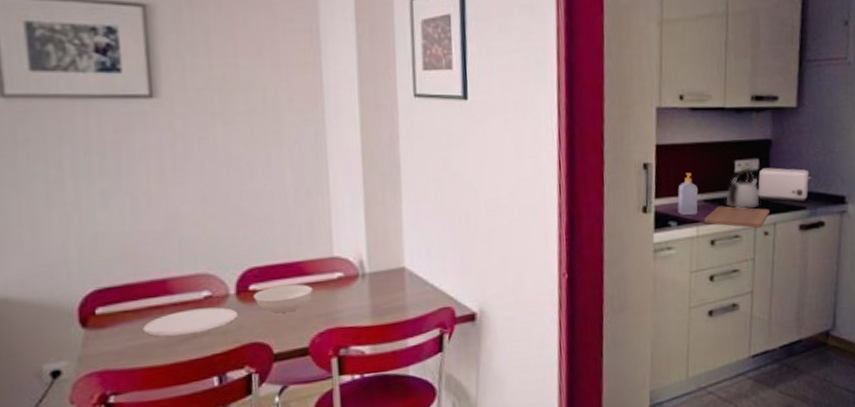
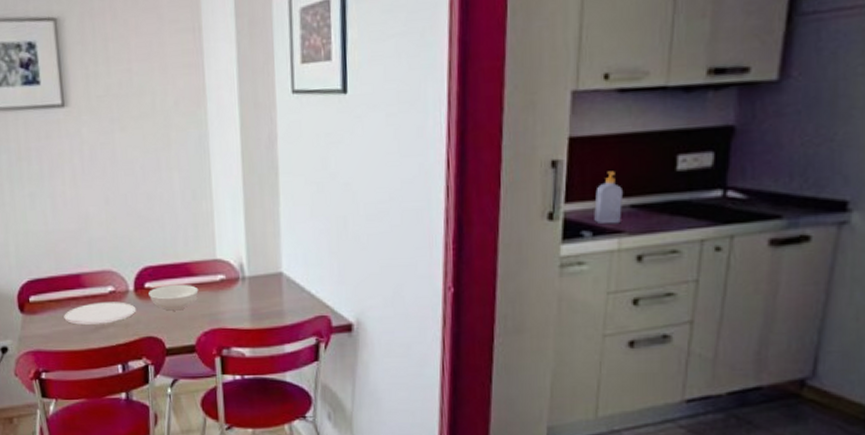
cutting board: present [703,206,770,228] -> none [628,212,725,242]
kettle: present [725,168,760,209] -> none [661,164,711,217]
toaster: present [758,168,812,203] -> none [710,163,795,210]

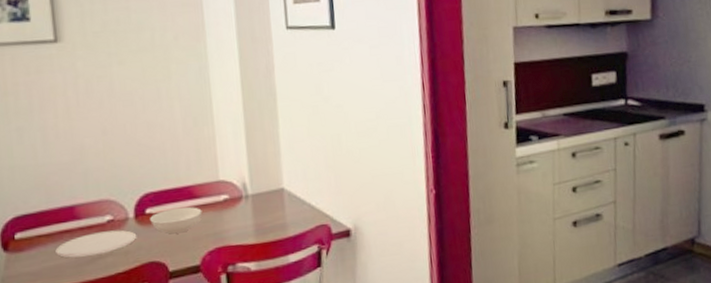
soap bottle: present [594,171,624,225] -> none [537,88,558,130]

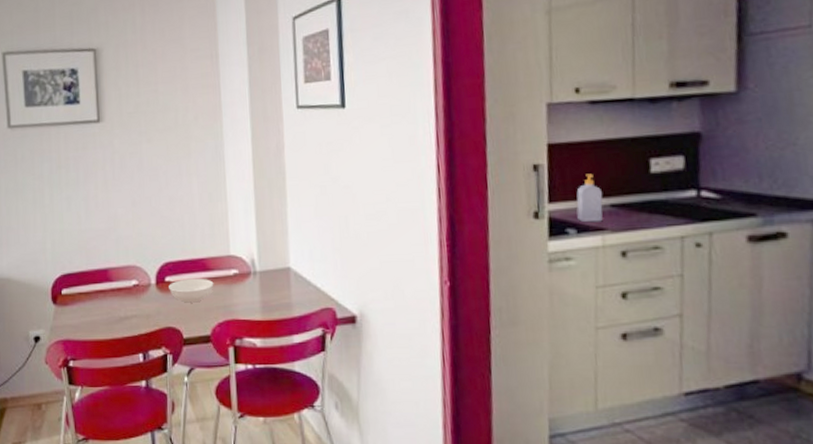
plate: present [55,230,137,258] -> none [92,294,157,317]
soap bottle: none [537,88,558,130] -> present [576,173,603,223]

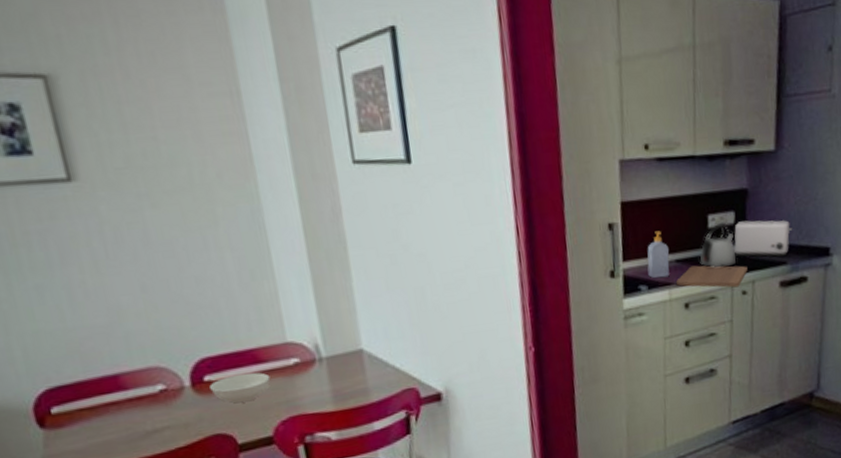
cutting board: none [610,211,703,239] -> present [675,265,748,288]
kettle: none [639,167,688,216] -> present [699,222,737,268]
toaster: none [684,166,764,208] -> present [734,219,793,258]

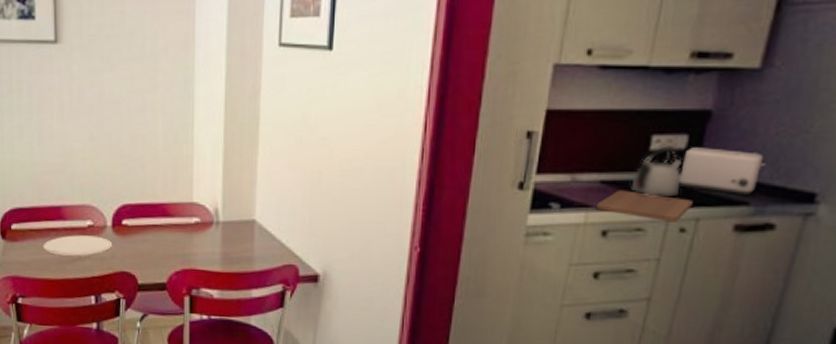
plate: none [101,400,197,433] -> present [43,235,113,257]
bowl: present [210,372,270,404] -> none [125,223,174,249]
soap bottle: present [647,231,670,279] -> none [563,146,595,198]

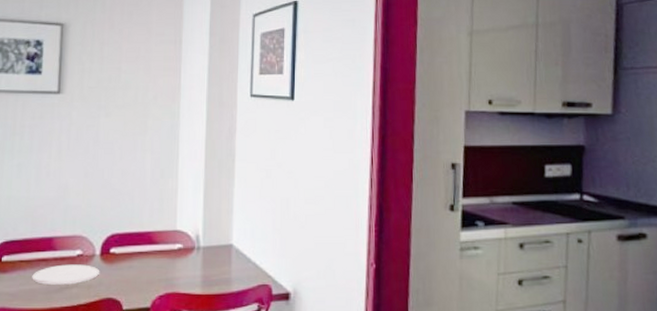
cutting board: present [595,190,693,223] -> none [511,209,584,235]
kettle: present [631,145,682,197] -> none [535,173,573,214]
toaster: present [679,147,767,196] -> none [570,174,631,212]

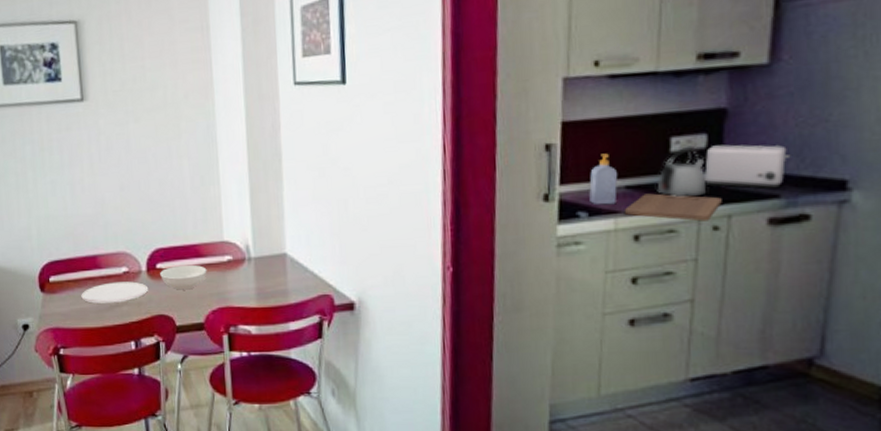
bowl: none [113,251,158,275] -> present [160,264,207,290]
soap bottle: none [485,174,507,217] -> present [589,153,618,206]
cutting board: none [511,209,584,235] -> present [624,193,722,222]
kettle: none [535,173,573,214] -> present [656,145,707,198]
toaster: none [570,174,631,212] -> present [704,144,791,190]

